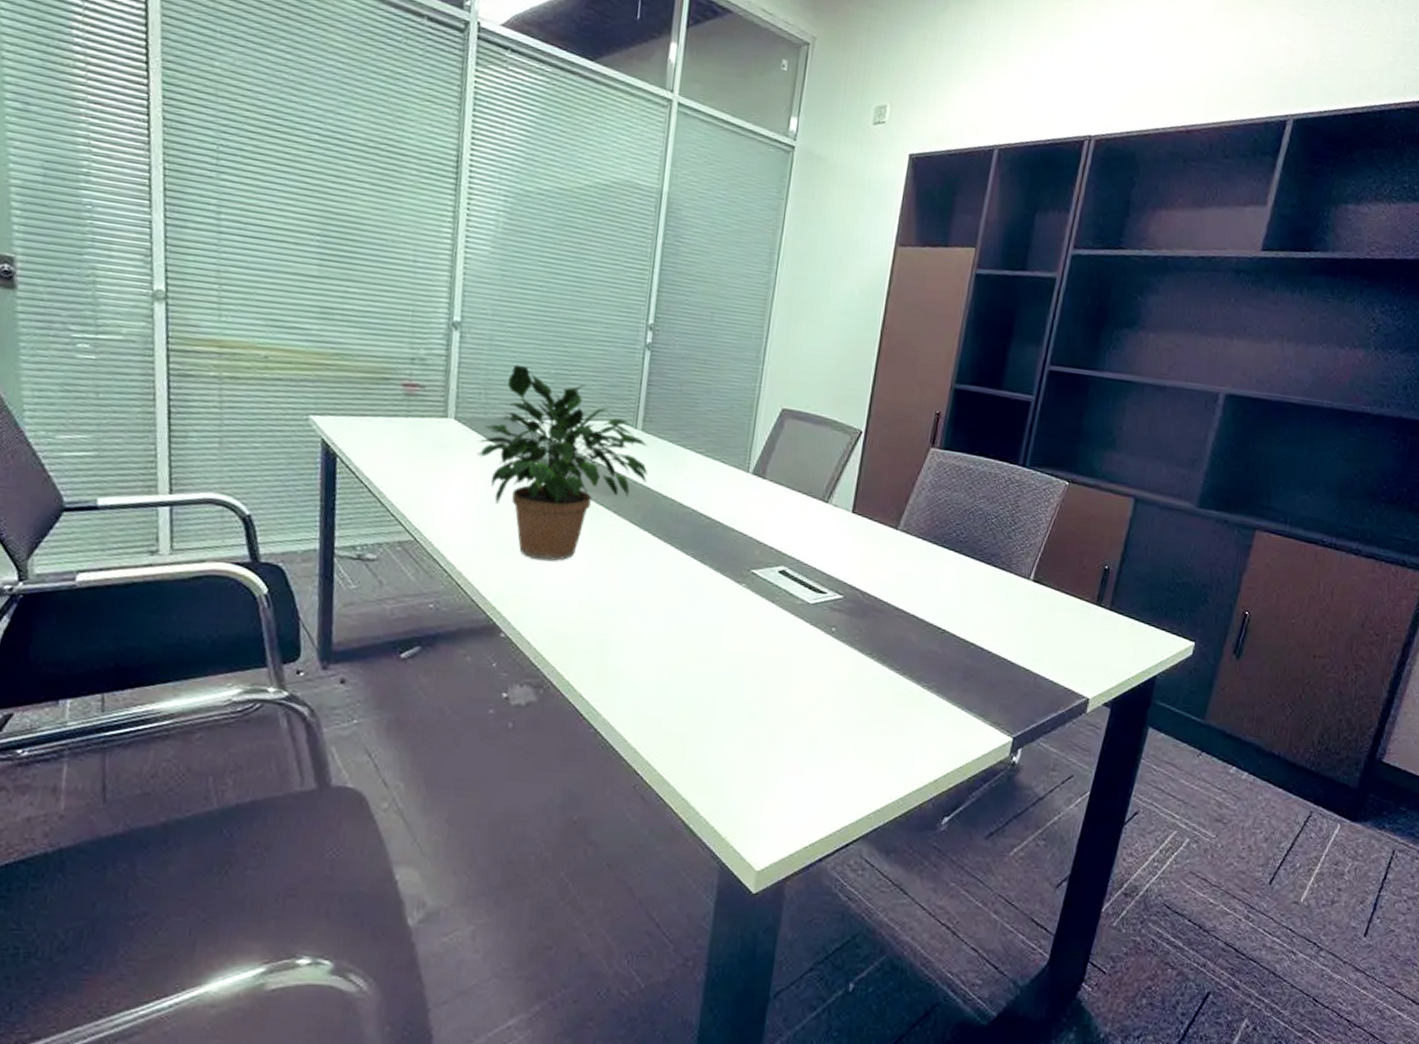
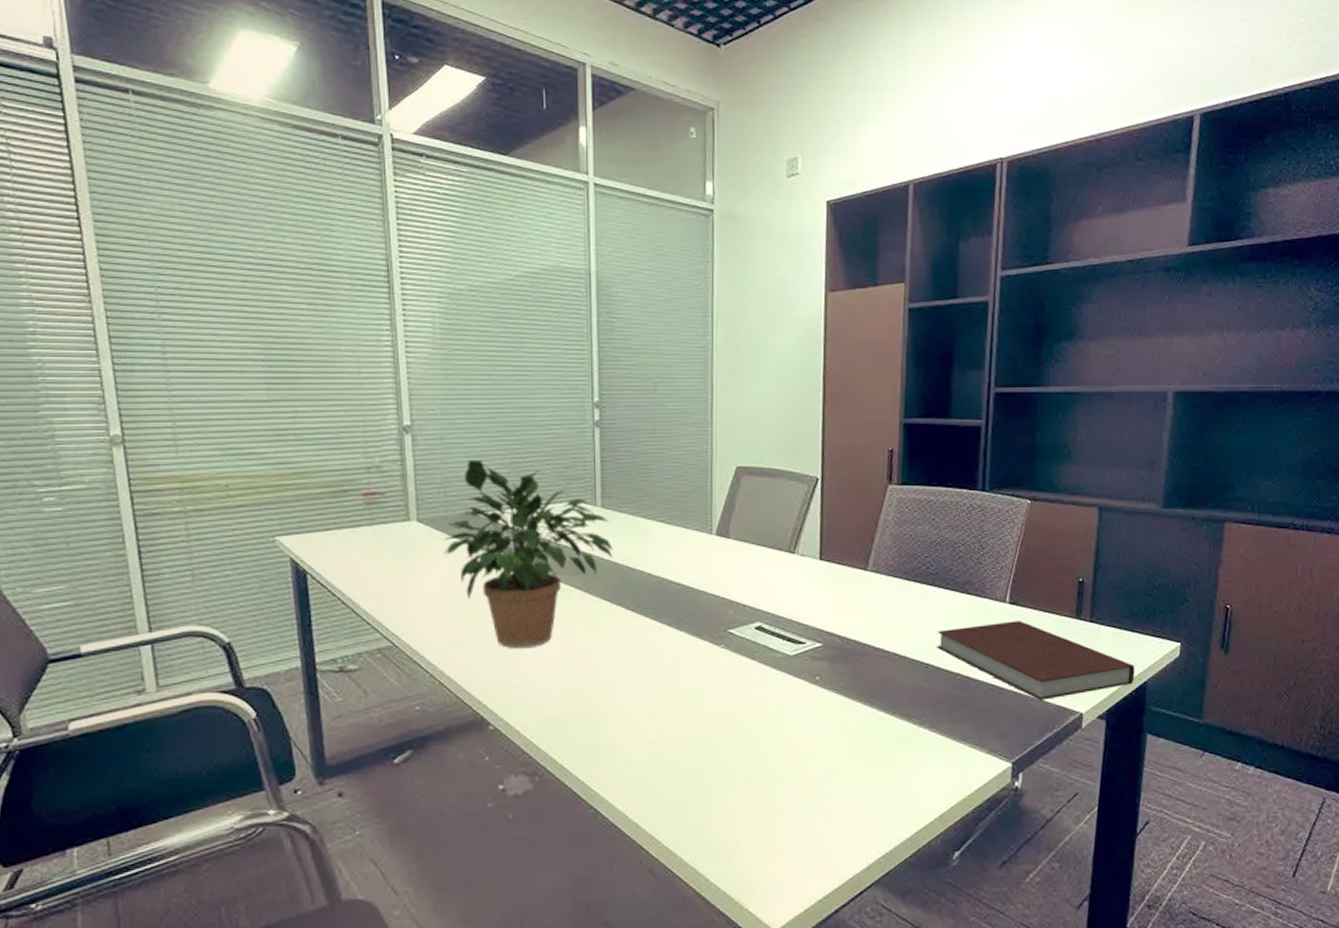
notebook: none [956,598,1147,681] -> present [937,621,1135,700]

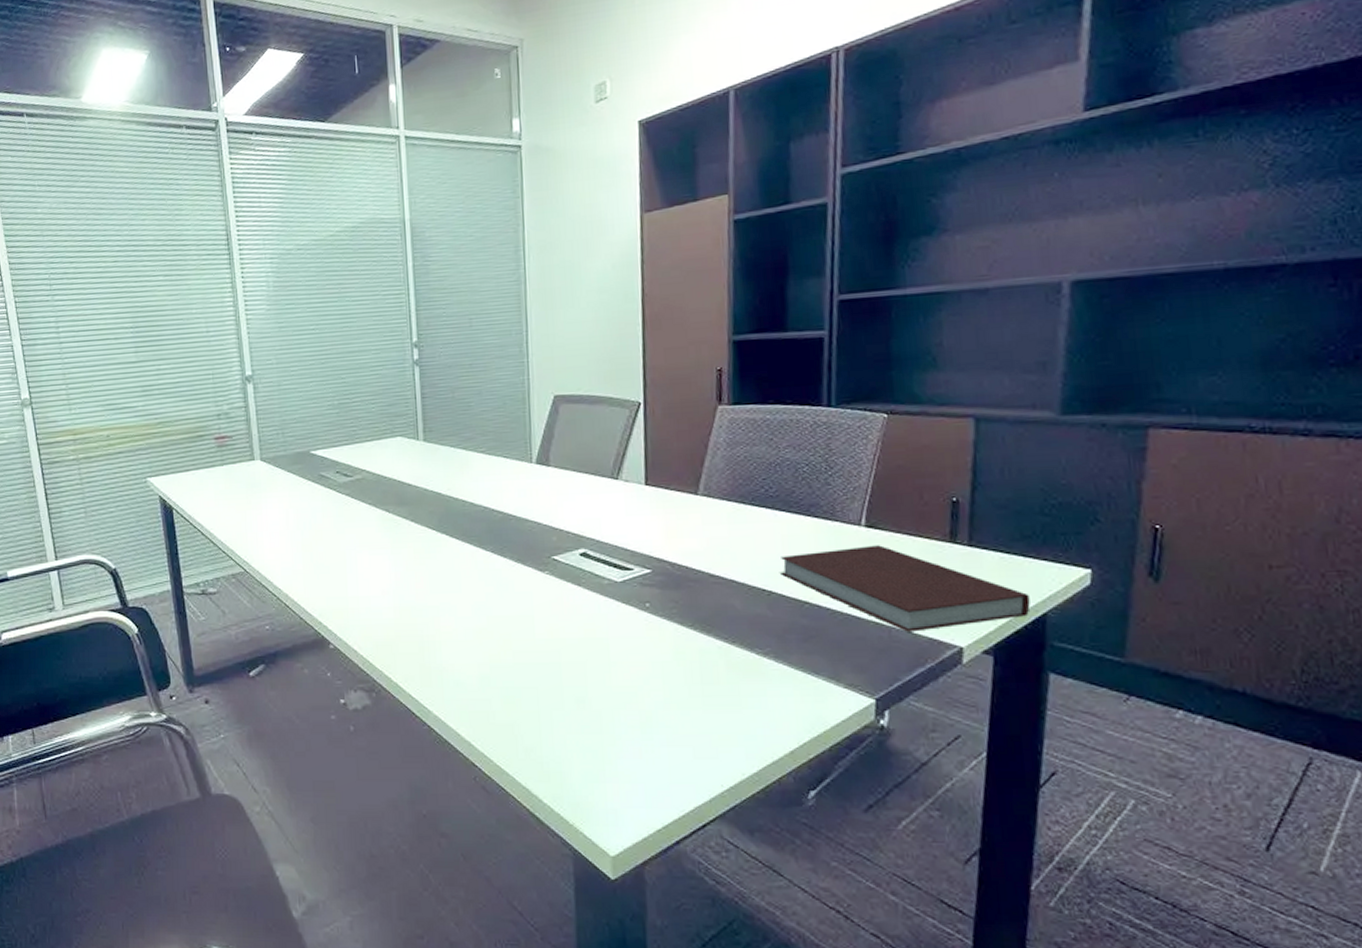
potted plant: present [442,459,614,649] -> none [282,402,437,575]

